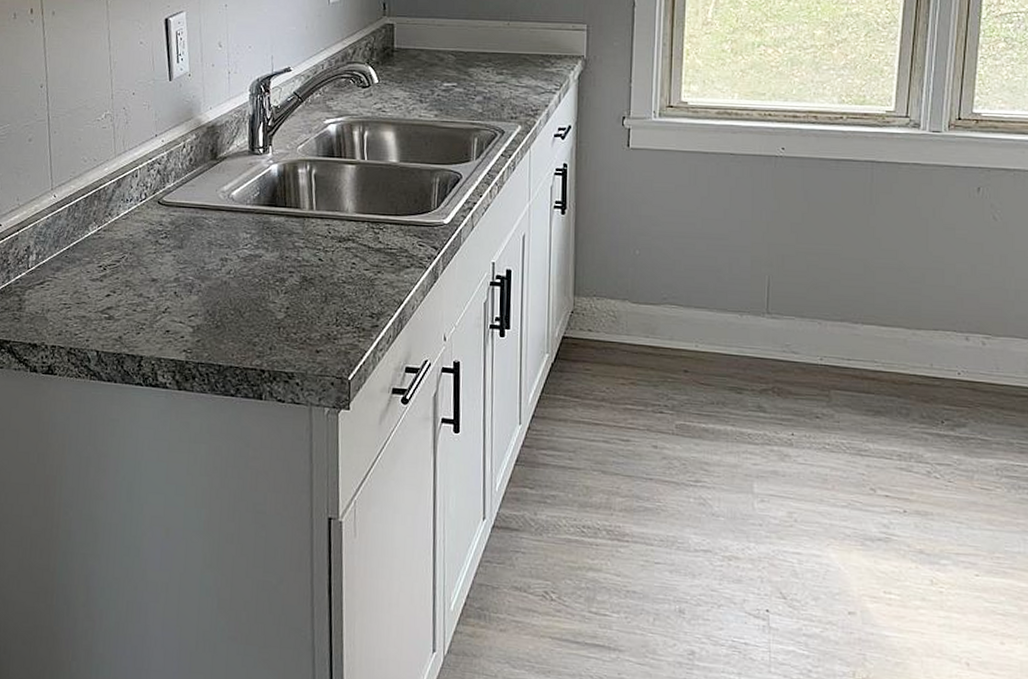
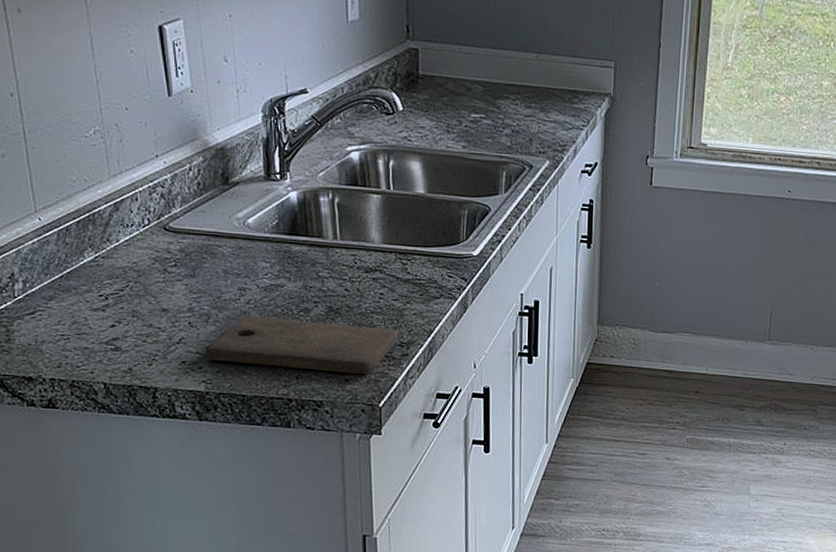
cutting board: none [188,286,369,347] -> present [206,316,399,375]

